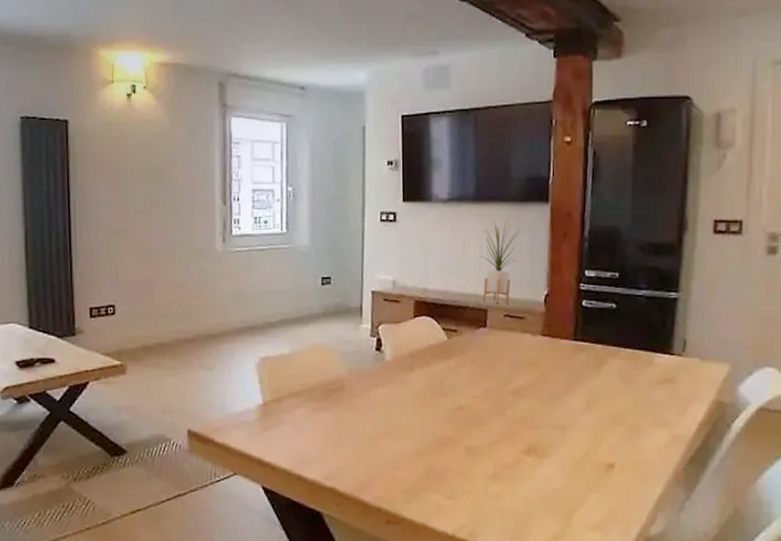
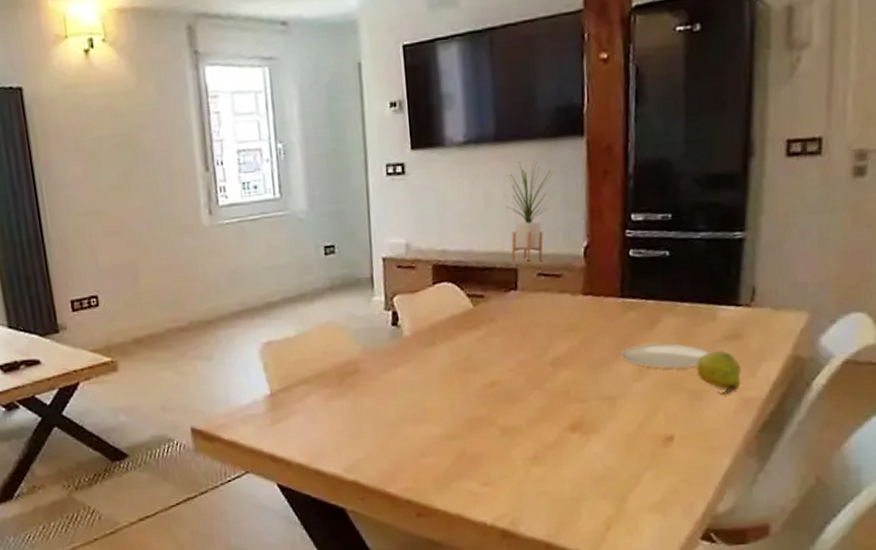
plate: none [573,382,647,405] -> present [622,343,710,369]
fruit: none [636,392,673,430] -> present [697,351,741,395]

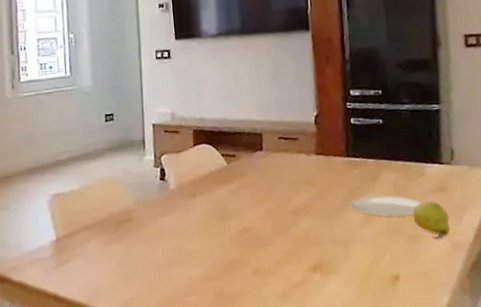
house plant: present [504,160,553,262] -> none [249,48,287,128]

